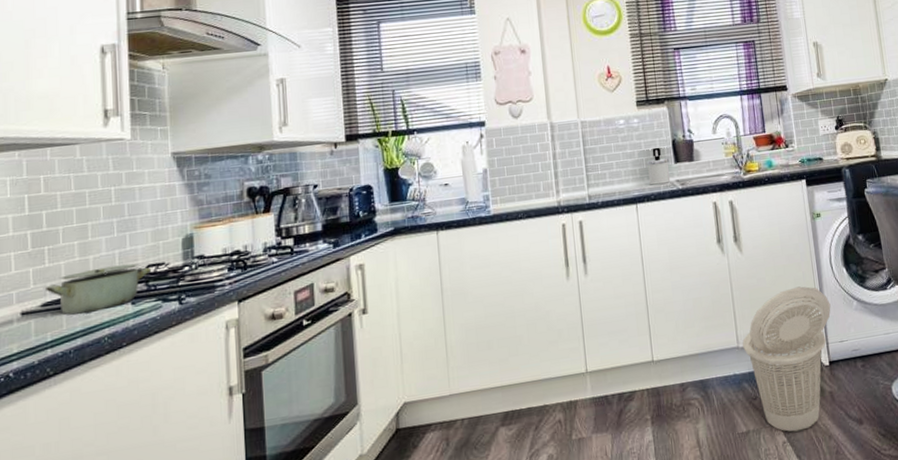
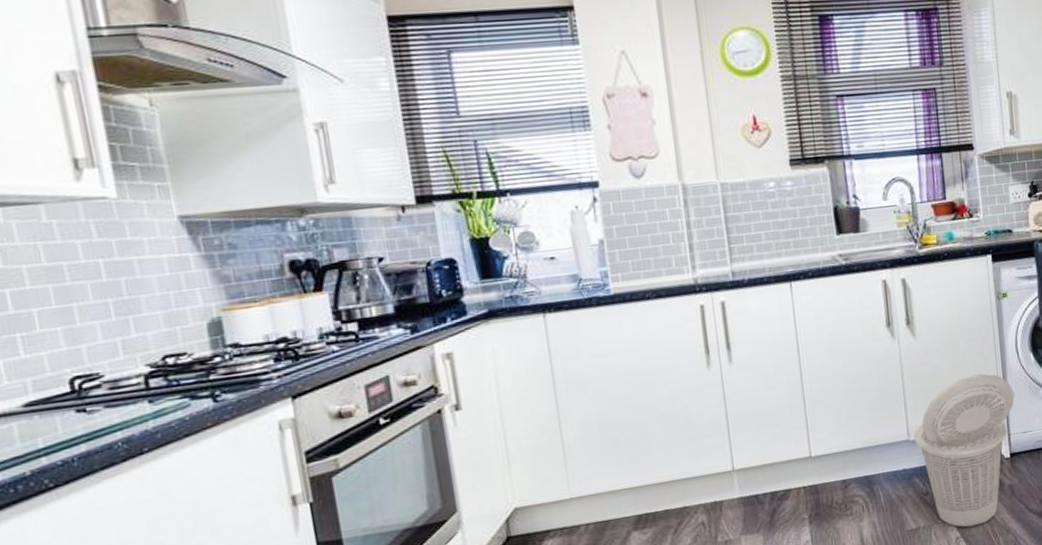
saucepan: present [46,263,152,316] -> none [25,353,170,418]
soap dispenser: present [646,147,671,185] -> none [802,215,832,260]

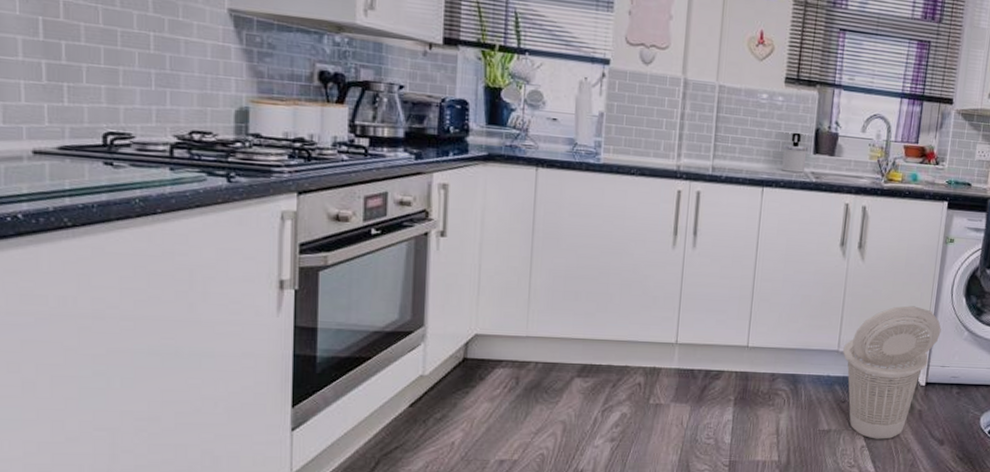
soap dispenser: none [802,215,832,260] -> present [781,132,808,173]

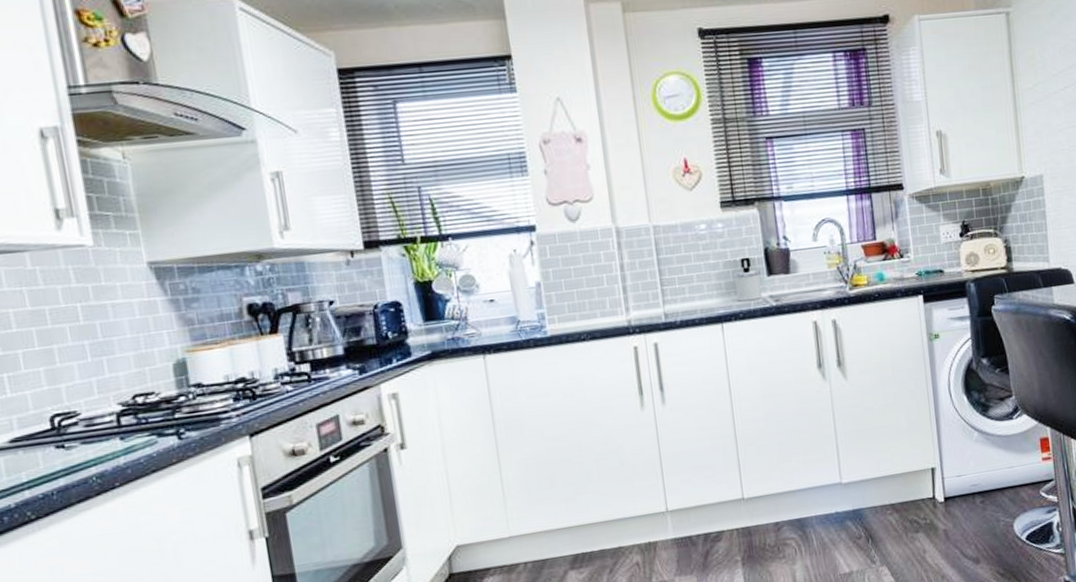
laundry basket: present [843,306,942,439] -> none [846,416,948,572]

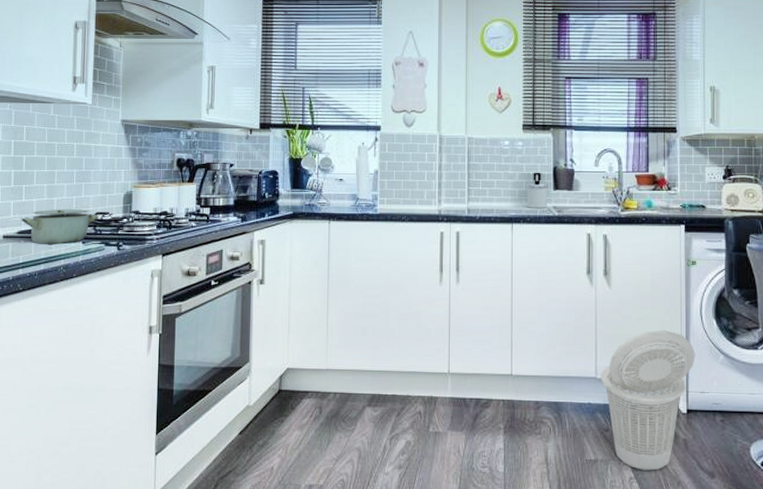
saucepan: none [11,392,140,453] -> present [21,209,99,245]
laundry basket: none [846,416,948,572] -> present [601,330,695,471]

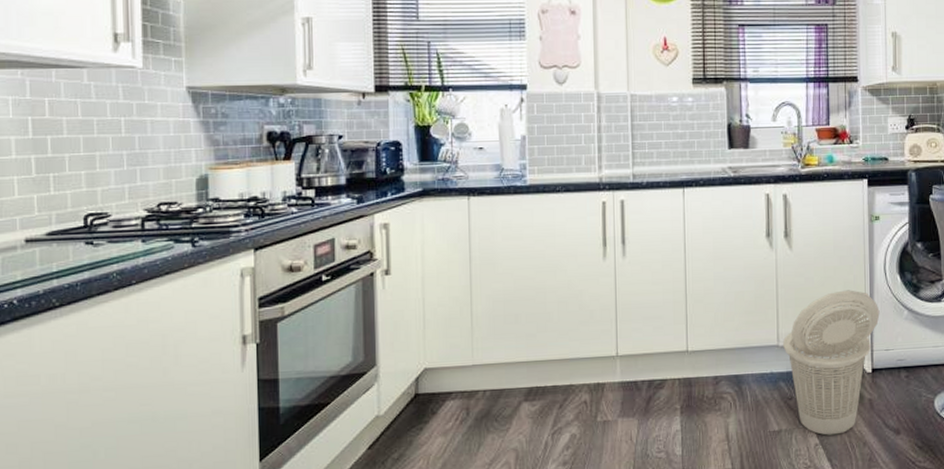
saucepan: present [21,209,99,245] -> none [51,200,163,248]
soap dispenser: present [526,172,548,208] -> none [698,130,722,170]

